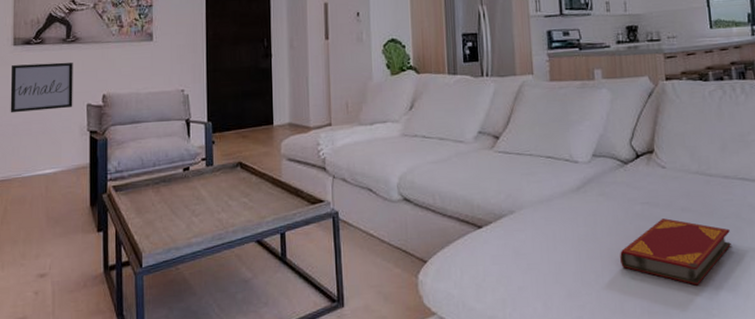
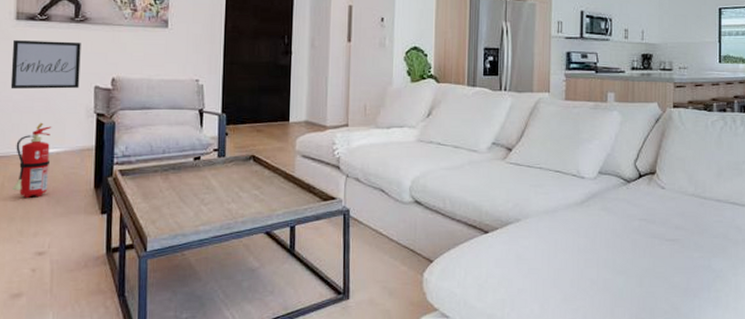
fire extinguisher: none [14,143,49,220] -> present [11,122,52,198]
hardback book: present [620,218,731,286] -> none [615,235,717,296]

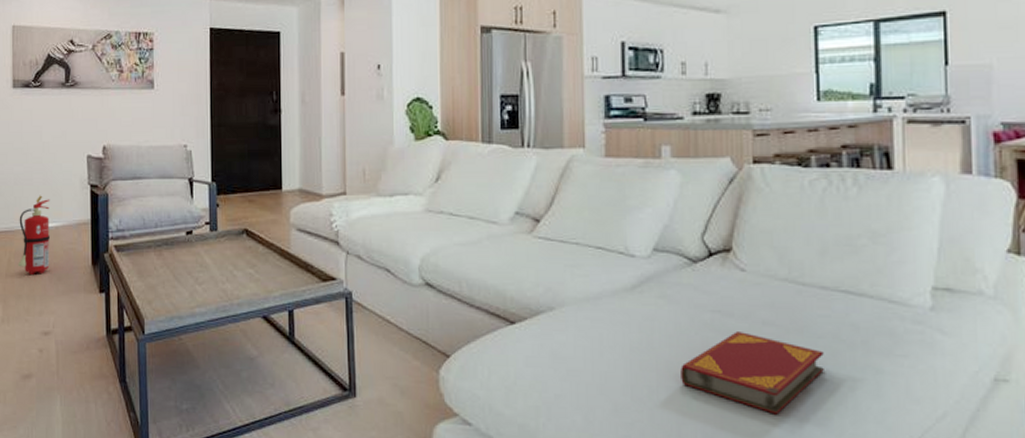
wall art: present [10,40,81,90] -> none [11,108,73,161]
hardback book: none [615,235,717,296] -> present [681,332,824,415]

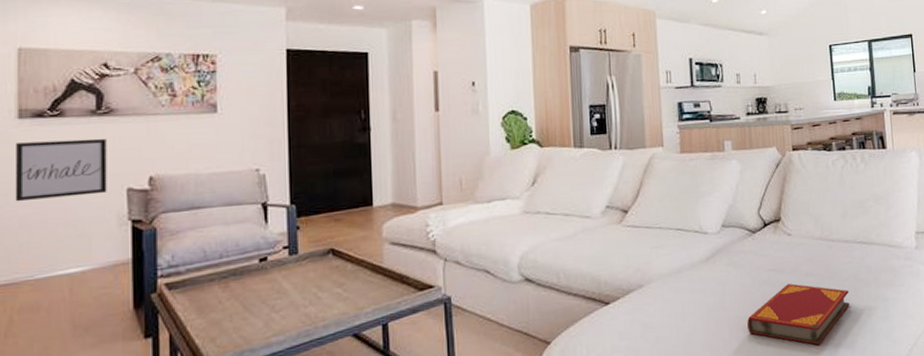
wall art: none [11,108,73,161] -> present [14,138,107,202]
fire extinguisher: present [17,195,51,274] -> none [23,237,74,330]

